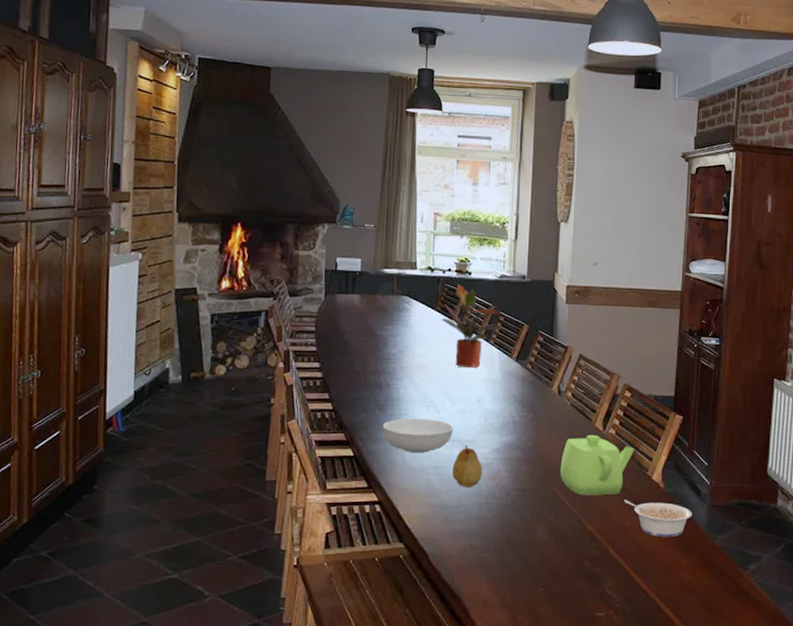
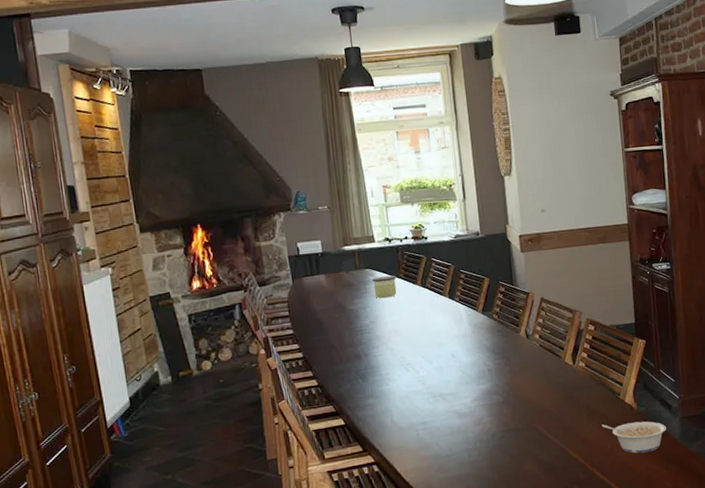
serving bowl: present [382,418,453,453] -> none [367,379,434,414]
candle: none [407,305,433,329] -> present [371,275,397,299]
potted plant: present [441,284,505,369] -> none [405,249,468,328]
fruit: present [452,444,482,488] -> none [438,397,467,438]
teapot: present [560,434,635,496] -> none [538,369,605,427]

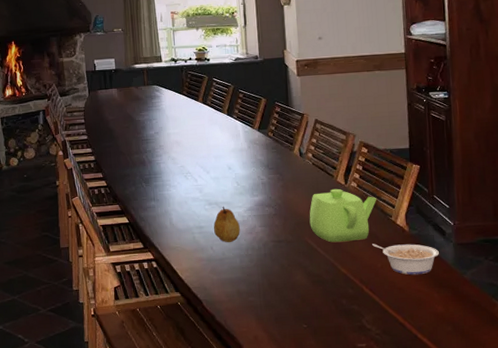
candle: present [371,275,397,299] -> none [158,92,180,112]
fruit: none [438,397,467,438] -> present [214,206,240,243]
teapot: none [538,369,605,427] -> present [309,188,377,243]

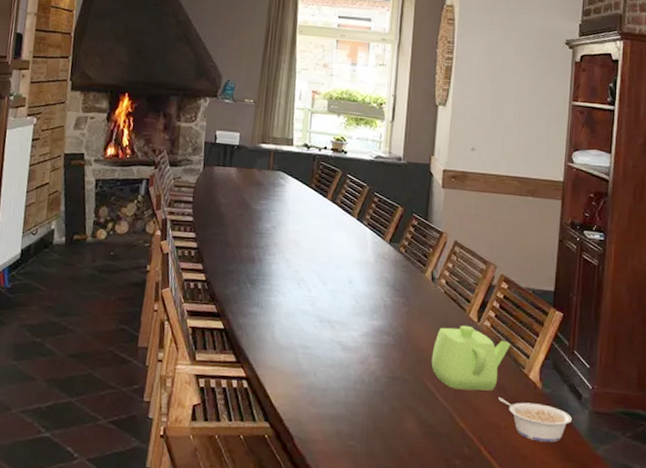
fruit: present [214,206,240,243] -> none [321,326,352,372]

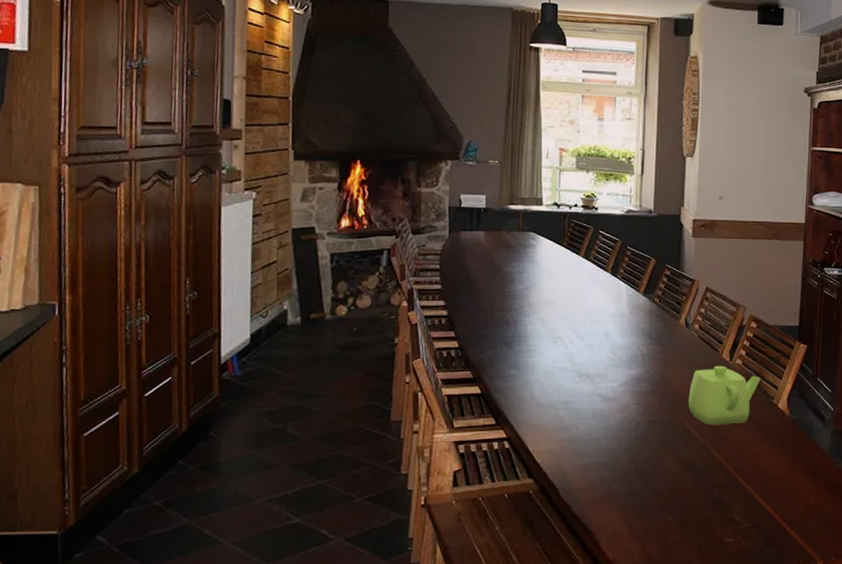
legume: present [498,397,572,443] -> none [751,428,816,464]

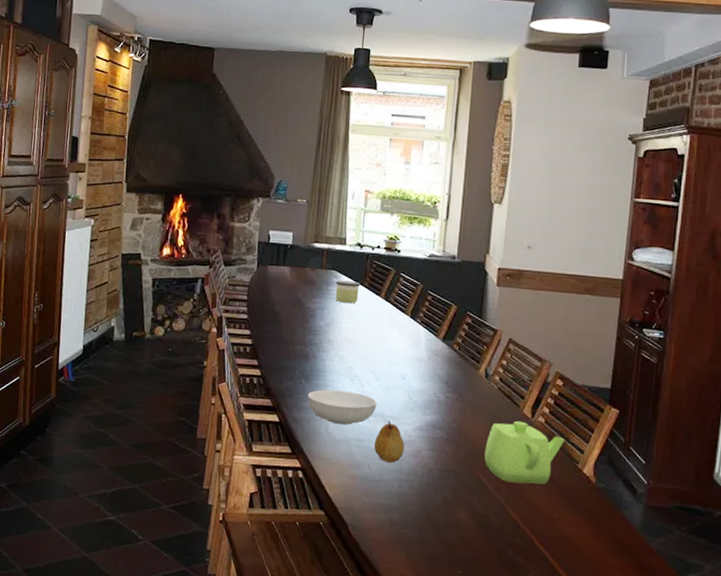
serving bowl: none [509,354,582,388] -> present [307,389,377,425]
candle: none [533,241,559,265] -> present [335,280,361,304]
fruit: none [581,379,611,422] -> present [374,420,405,464]

